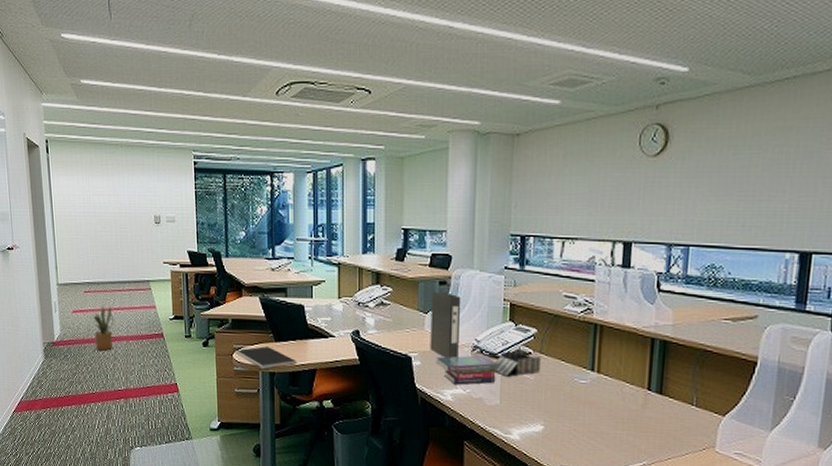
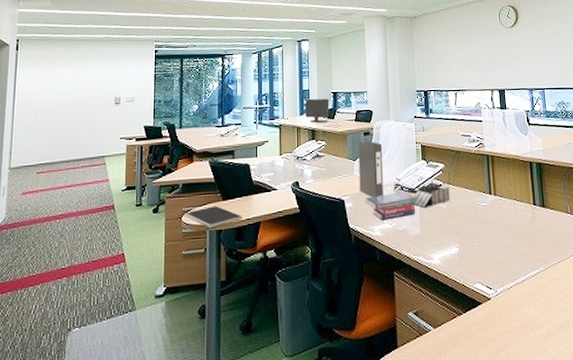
house plant: present [86,304,114,351] -> none [33,183,65,230]
computer monitor: none [369,234,399,265] -> present [305,98,330,123]

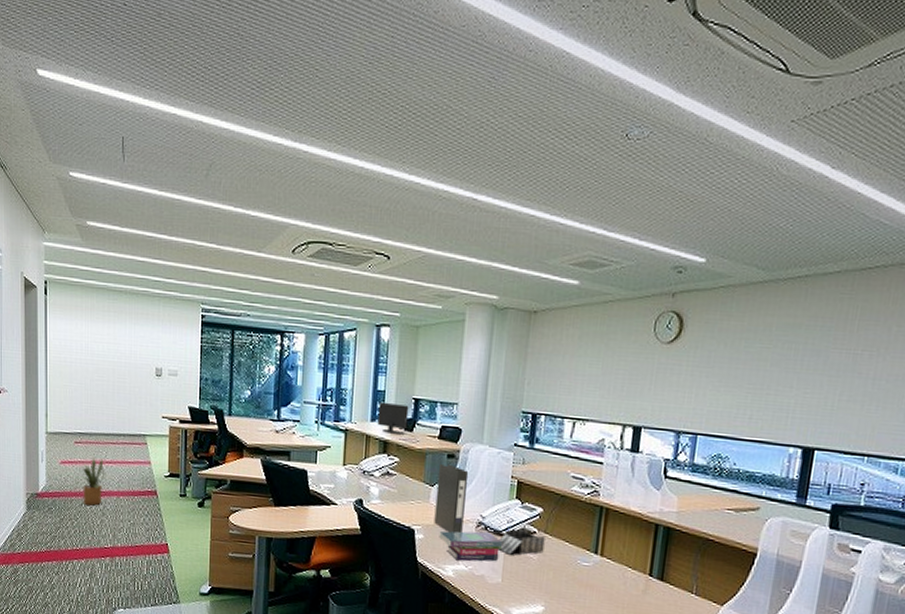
house plant: none [33,183,65,230] -> present [74,457,105,506]
tablet: present [184,206,243,229] -> none [232,510,296,535]

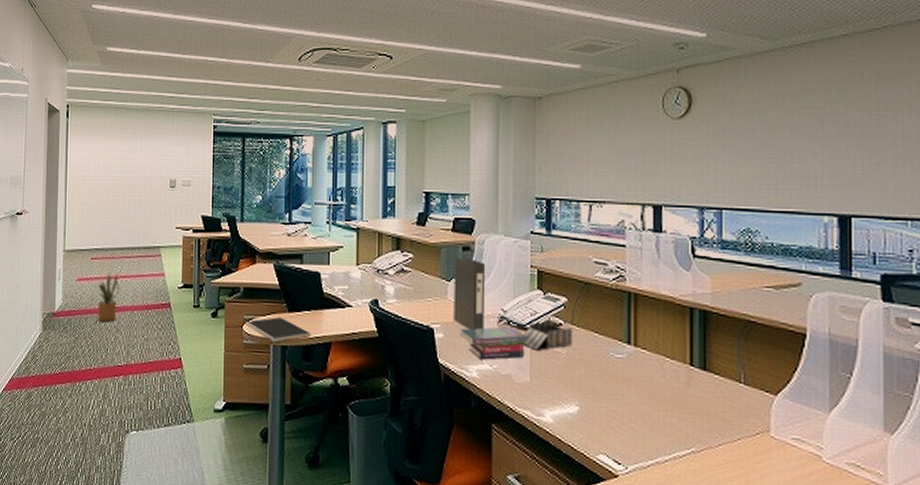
tablet: none [232,510,296,535] -> present [245,317,311,343]
computer monitor: present [377,401,409,435] -> none [389,197,420,229]

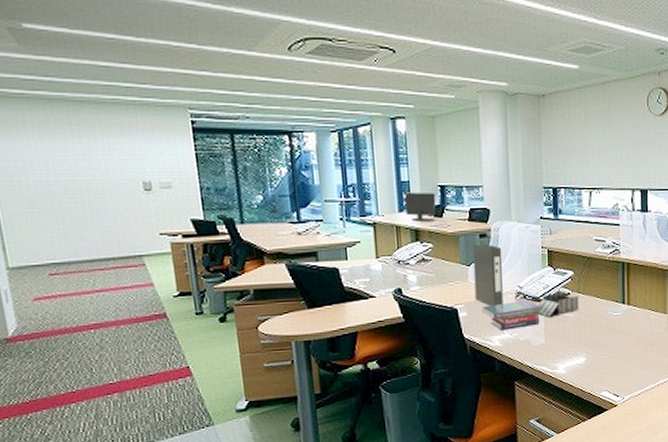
house plant: present [89,272,120,322] -> none [56,287,98,341]
tablet: present [245,317,311,343] -> none [260,314,335,340]
computer monitor: none [389,197,420,229] -> present [404,192,437,222]

